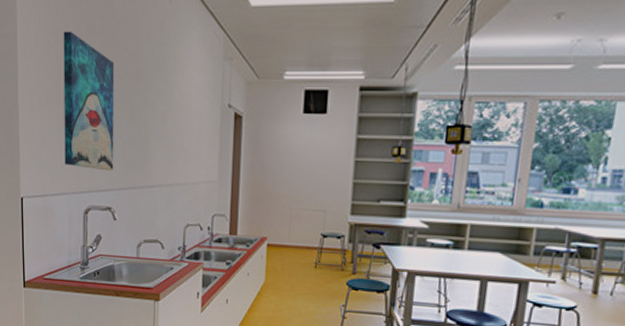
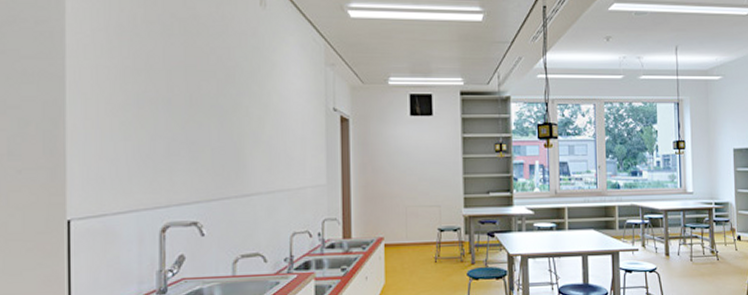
wall art: present [63,31,115,171] -> none [131,31,200,182]

